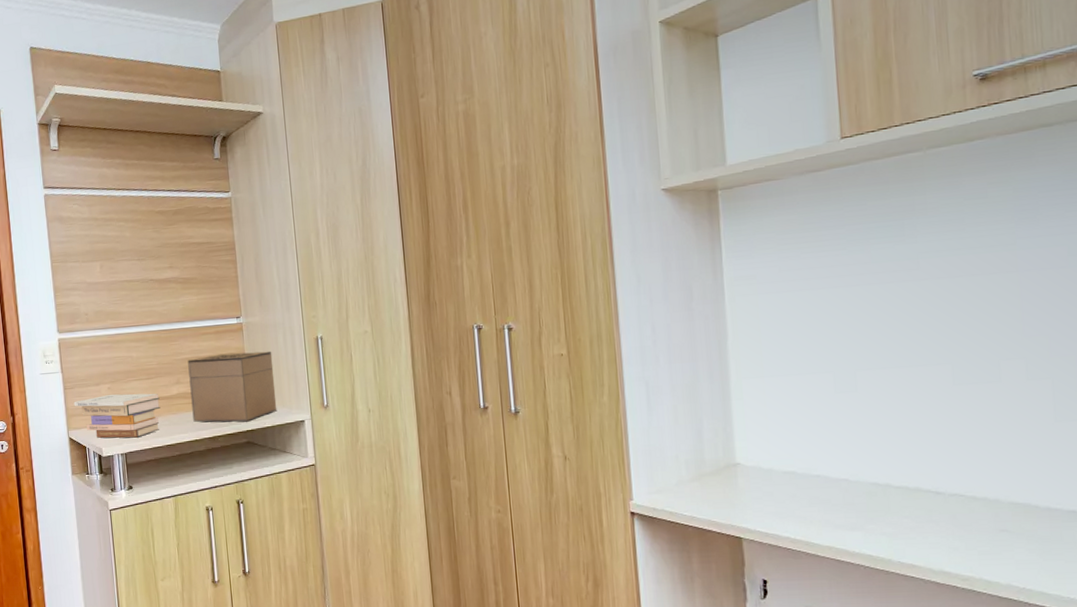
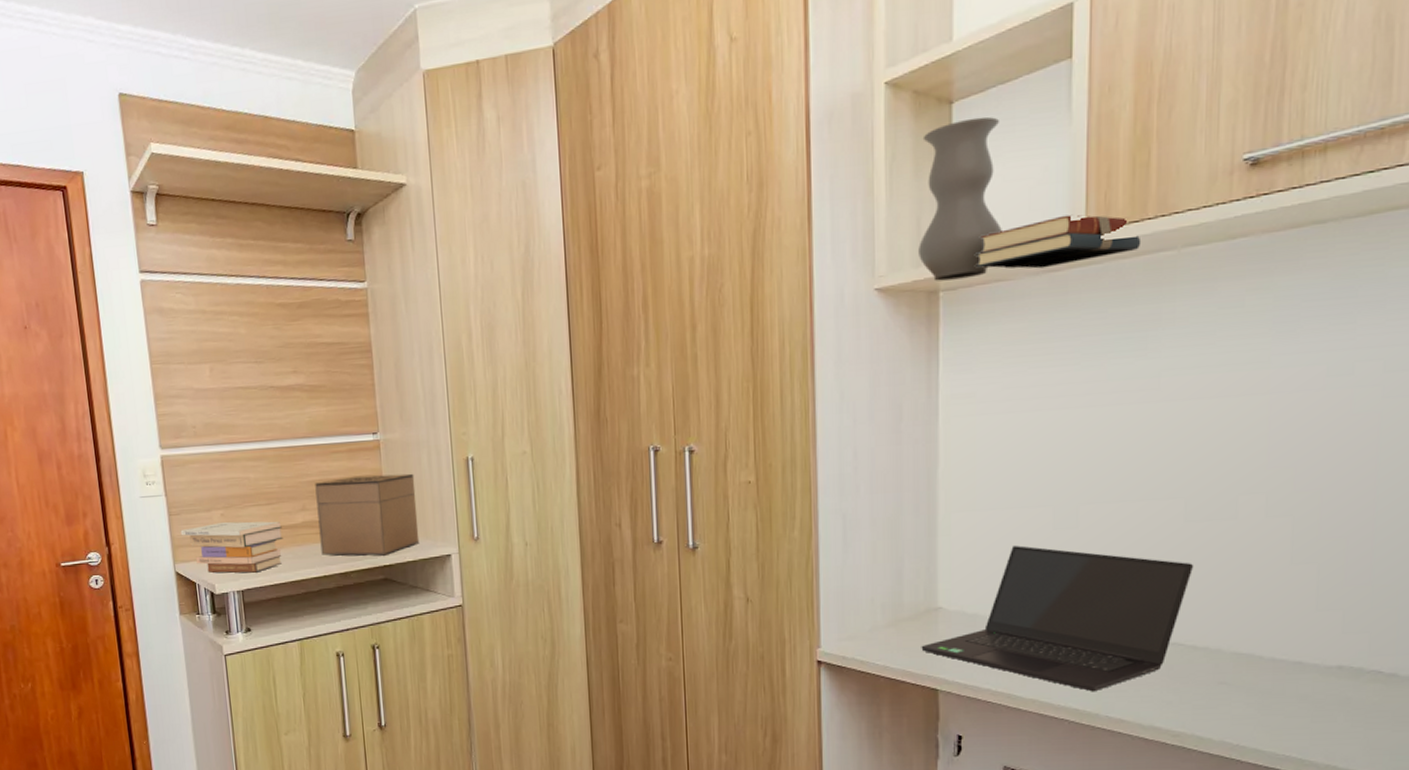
vase: none [694,46,768,182] -> present [919,116,1002,281]
laptop: none [723,407,966,539] -> present [921,545,1194,692]
books: none [747,124,891,170] -> present [976,214,1142,269]

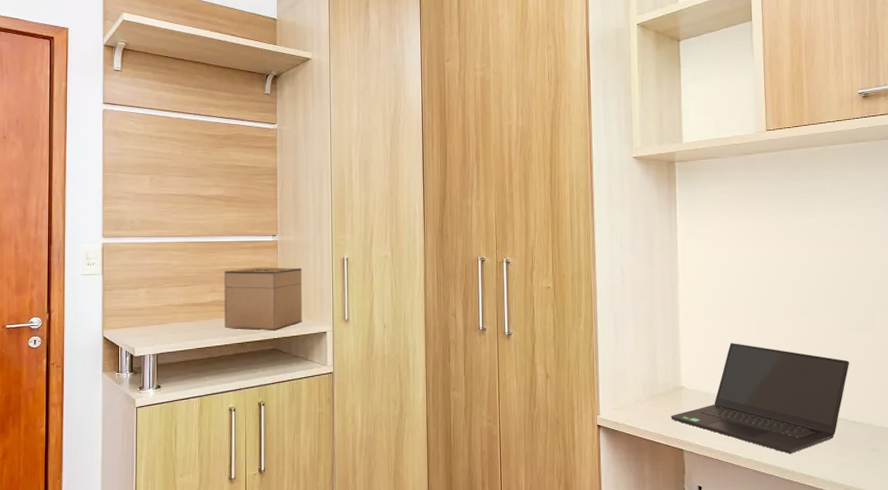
books: present [180,521,283,573] -> none [111,297,195,340]
vase: present [919,116,1002,281] -> none [661,51,714,155]
books: present [976,214,1142,269] -> none [698,118,801,152]

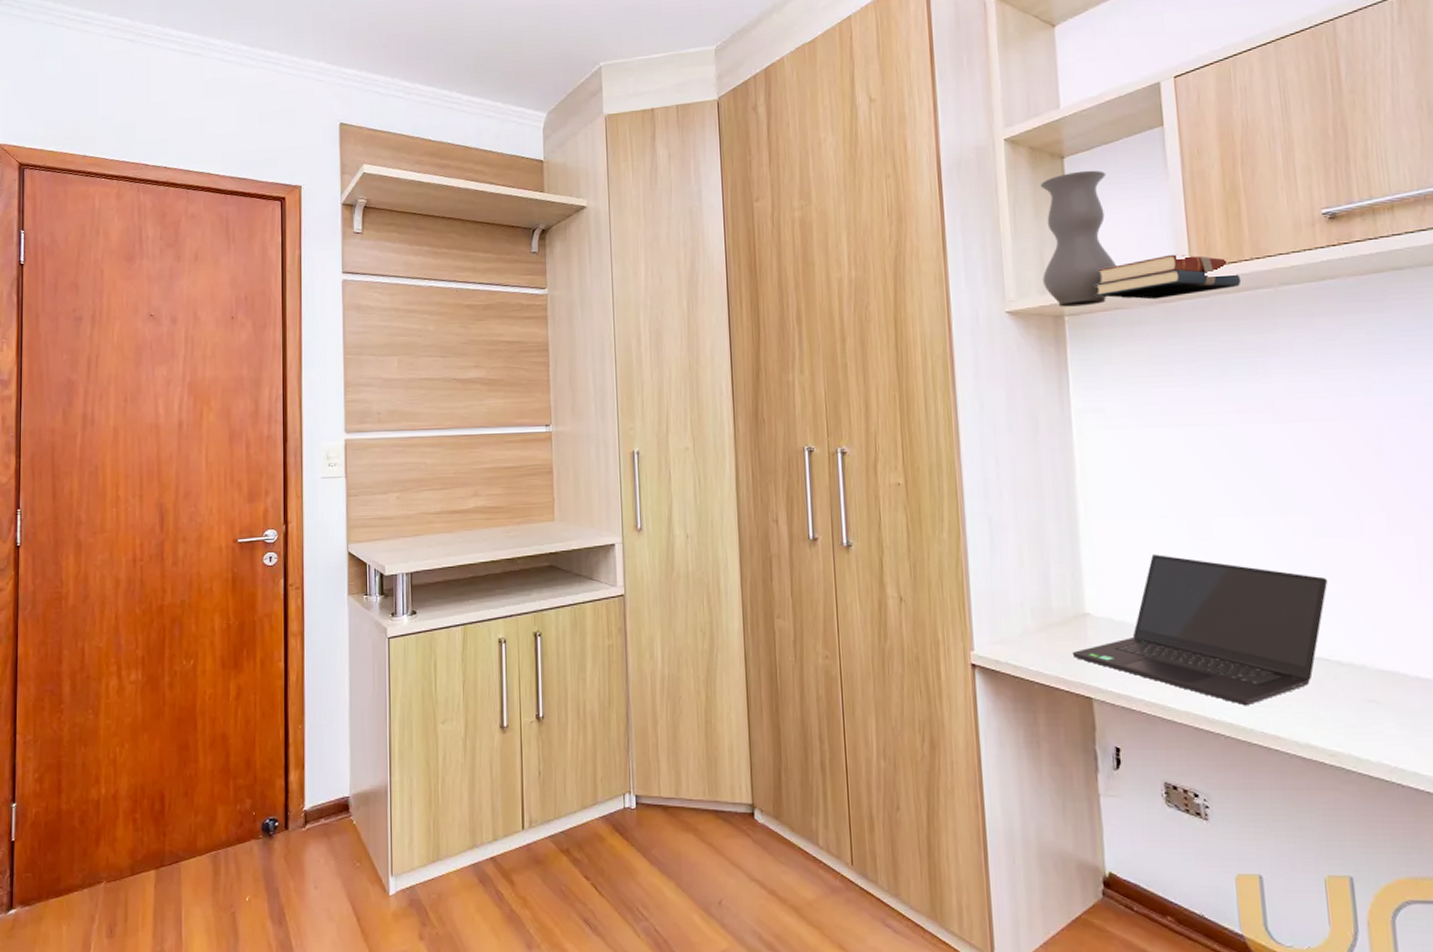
decorative box: present [224,267,303,331] -> none [488,464,585,543]
vase: none [661,51,714,155] -> present [1040,170,1116,307]
books: none [698,118,801,152] -> present [1094,254,1242,300]

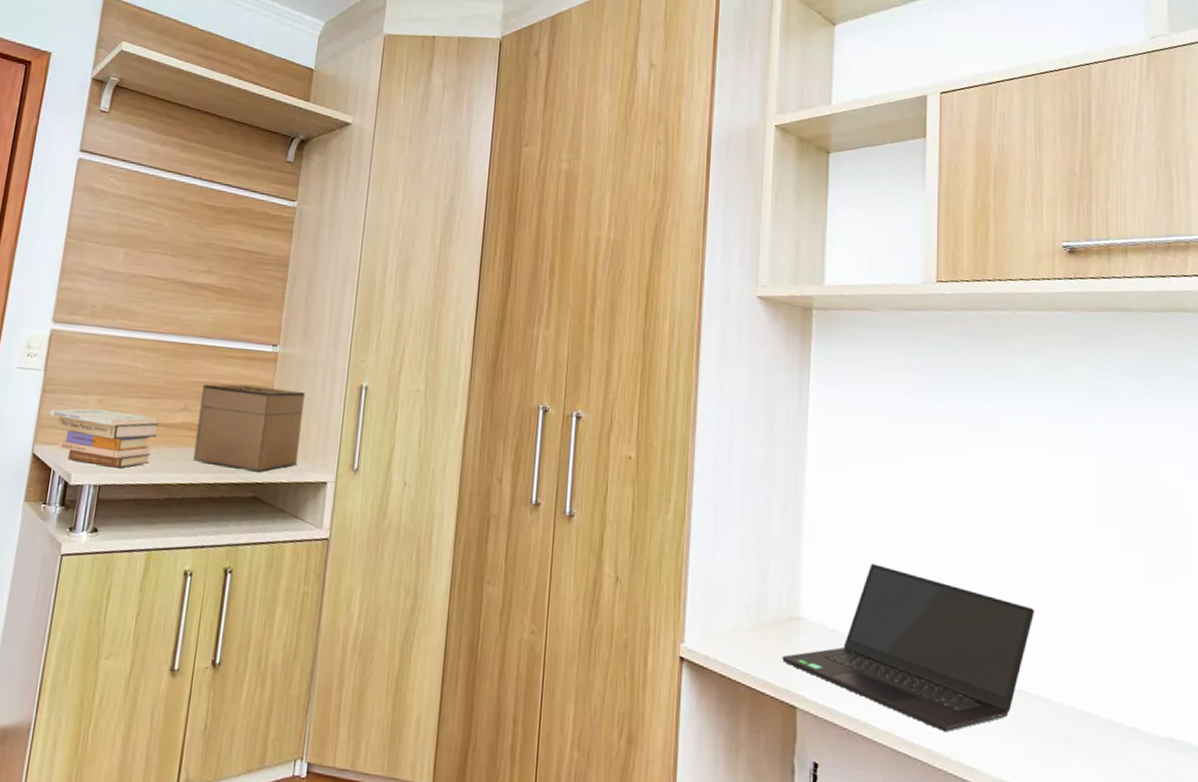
books: none [356,504,454,556] -> present [49,408,159,468]
decorative box: none [488,464,585,543] -> present [193,384,306,472]
vase: present [1040,170,1116,307] -> none [796,168,868,303]
books: present [1094,254,1242,300] -> none [845,263,983,306]

